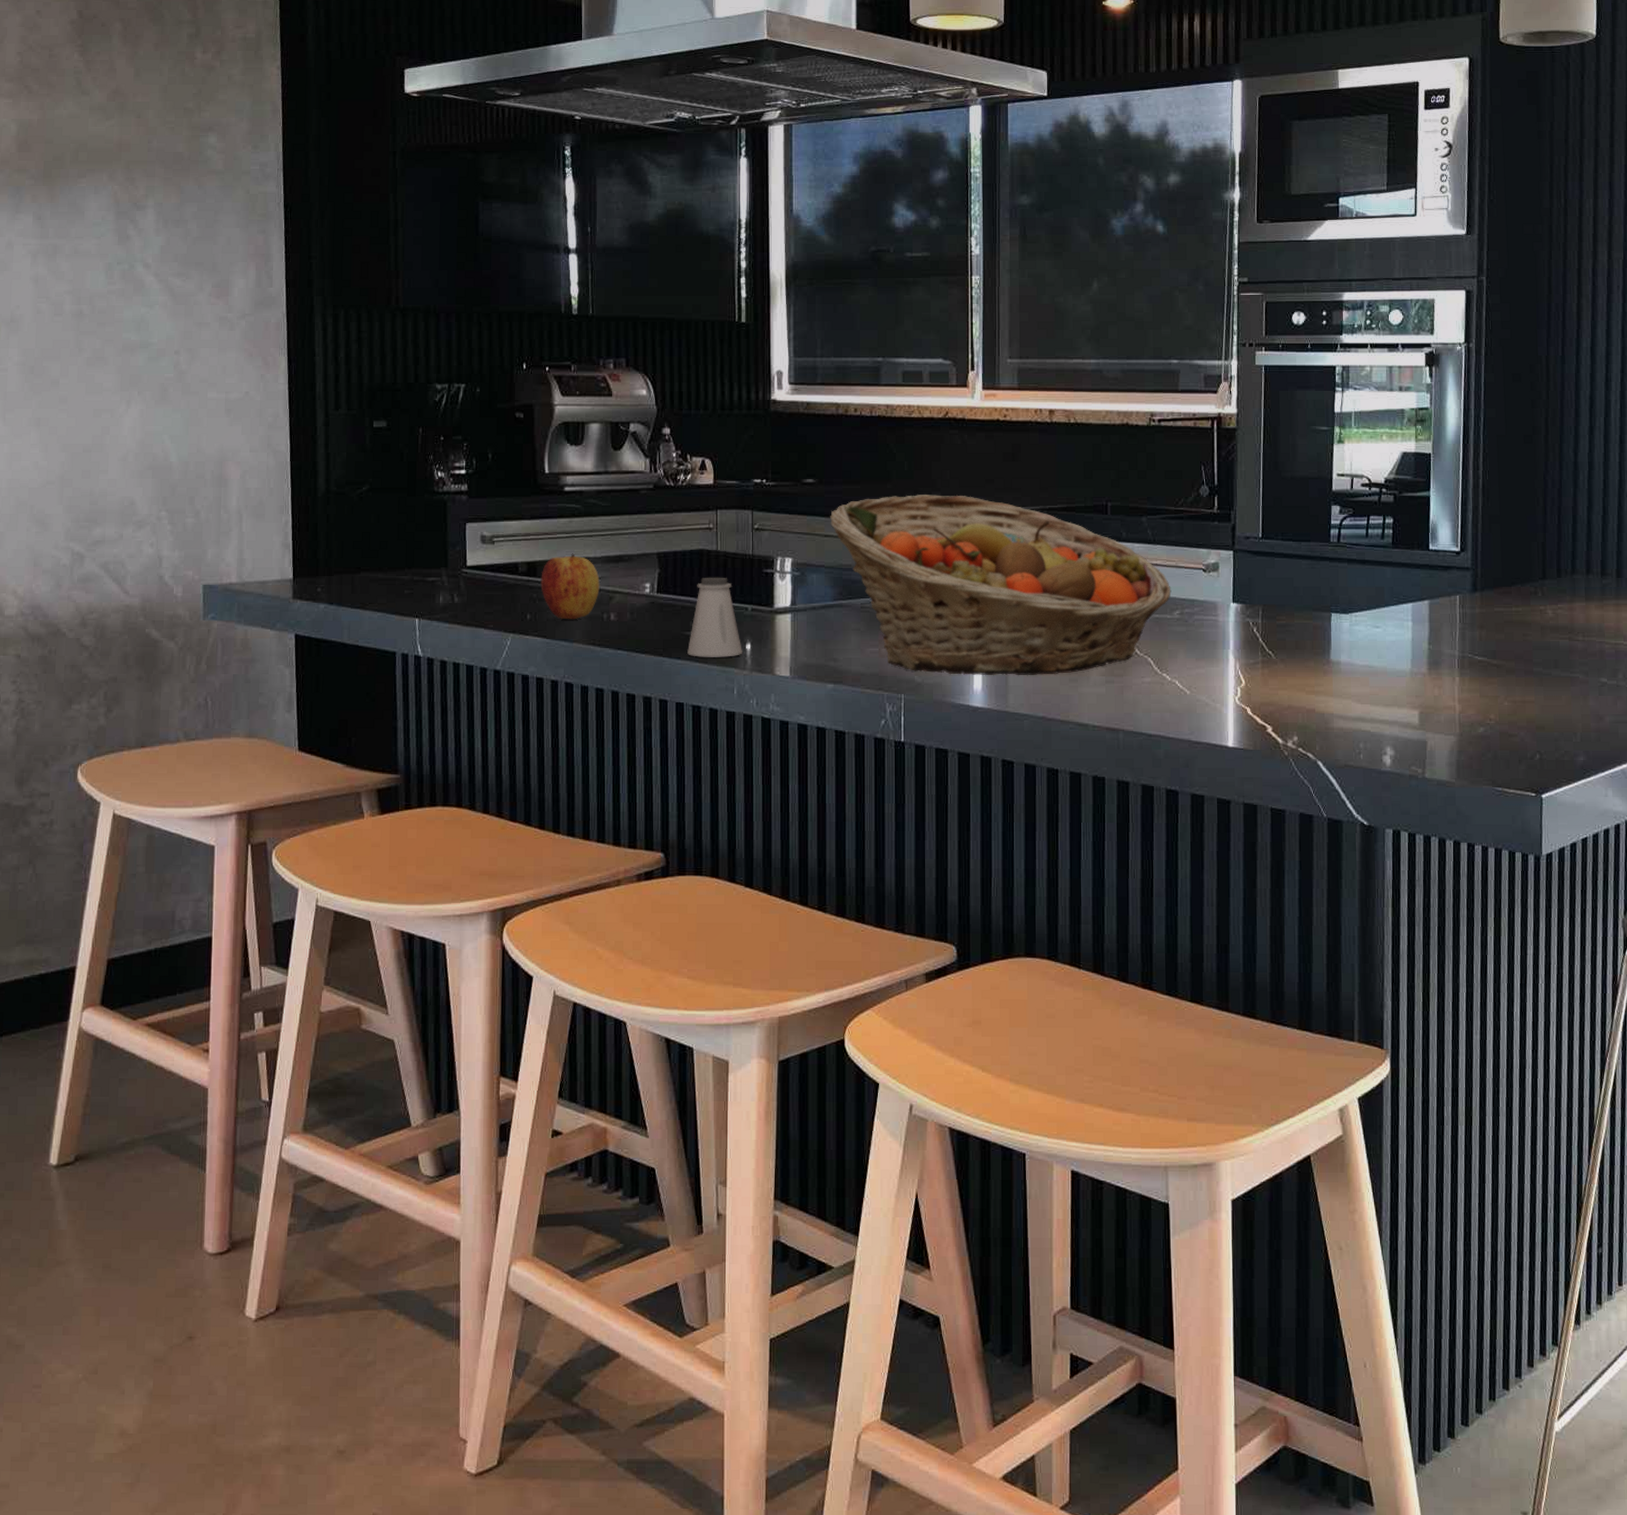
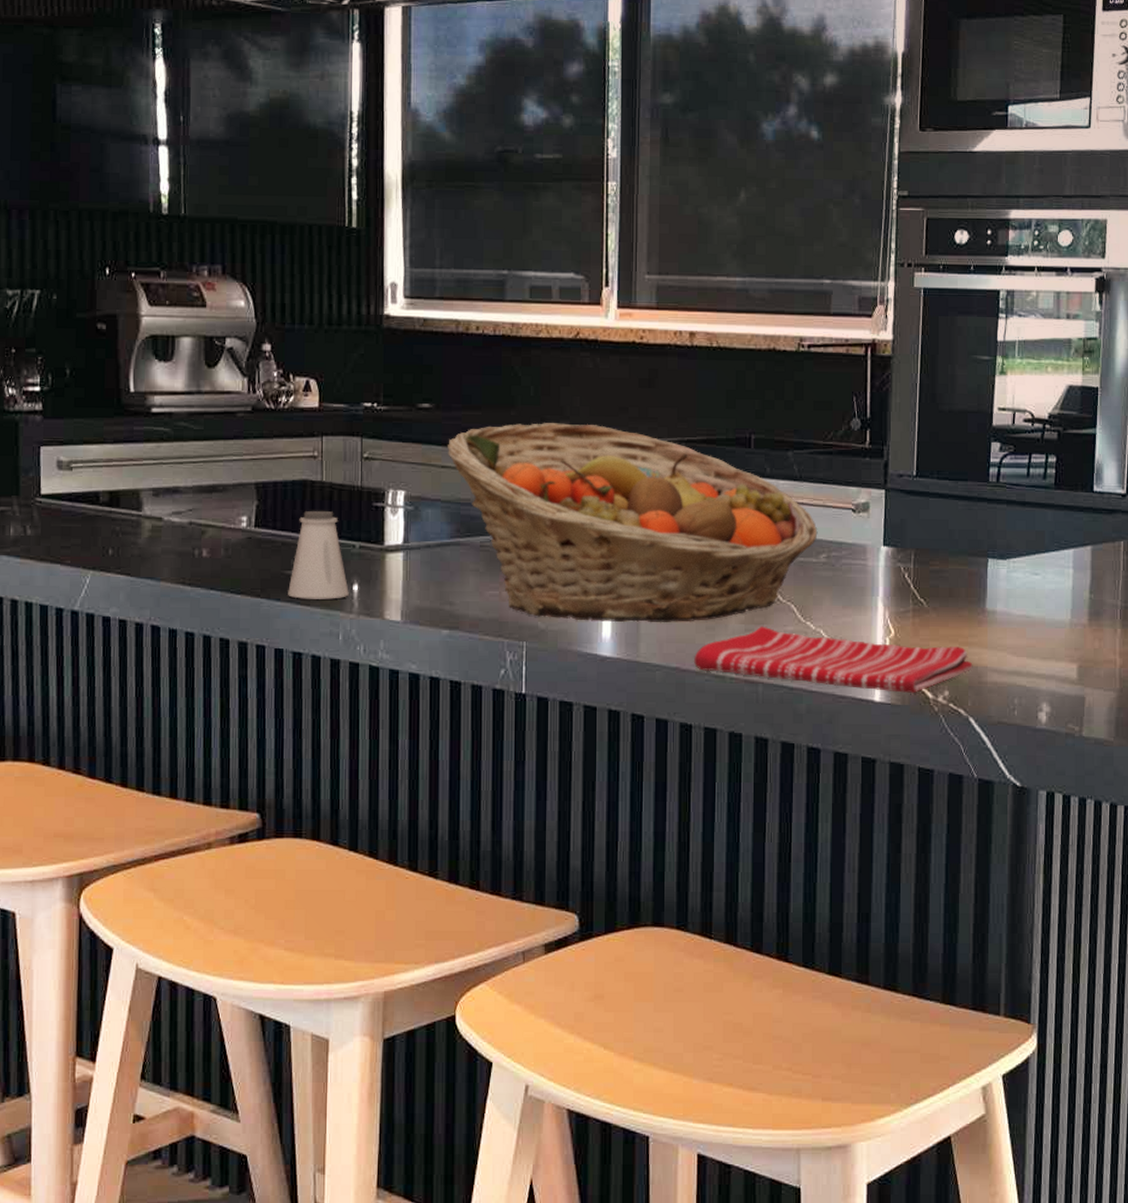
apple: present [540,553,601,620] -> none [124,482,192,556]
dish towel: none [1058,678,1320,739] -> present [693,626,973,694]

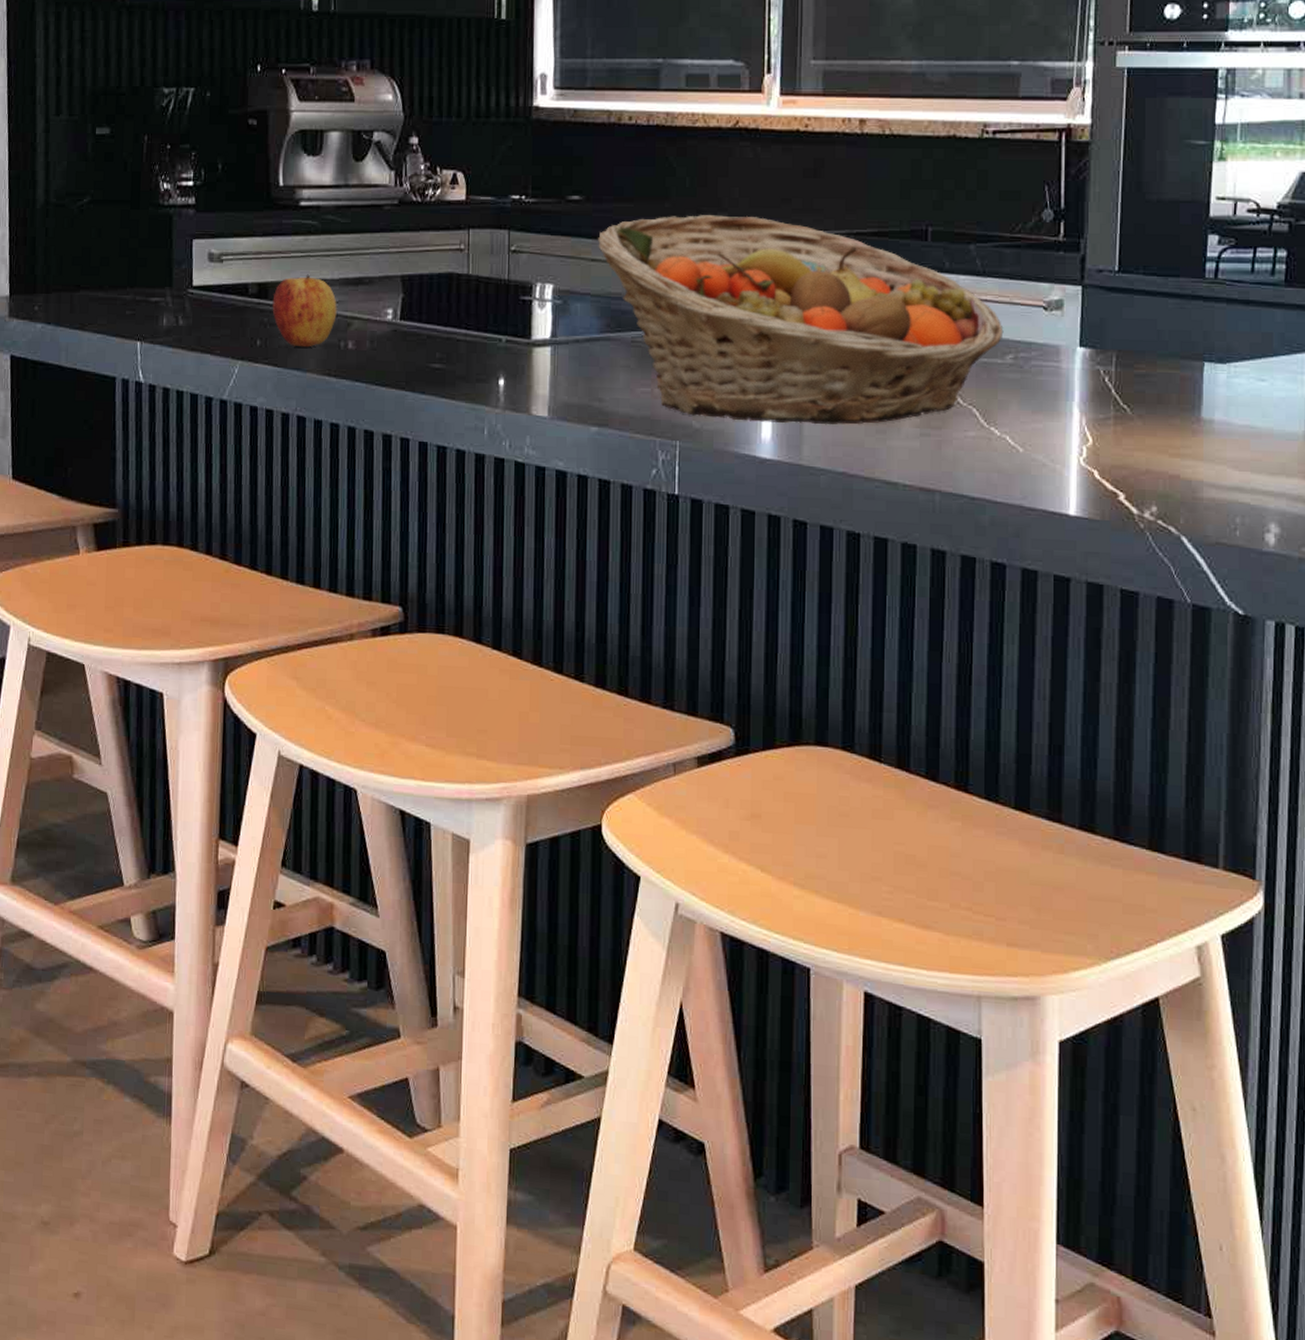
apple: none [124,482,192,556] -> present [272,274,338,348]
saltshaker: present [288,510,349,599] -> none [433,303,495,393]
dish towel: present [693,626,973,694] -> none [862,430,1186,509]

